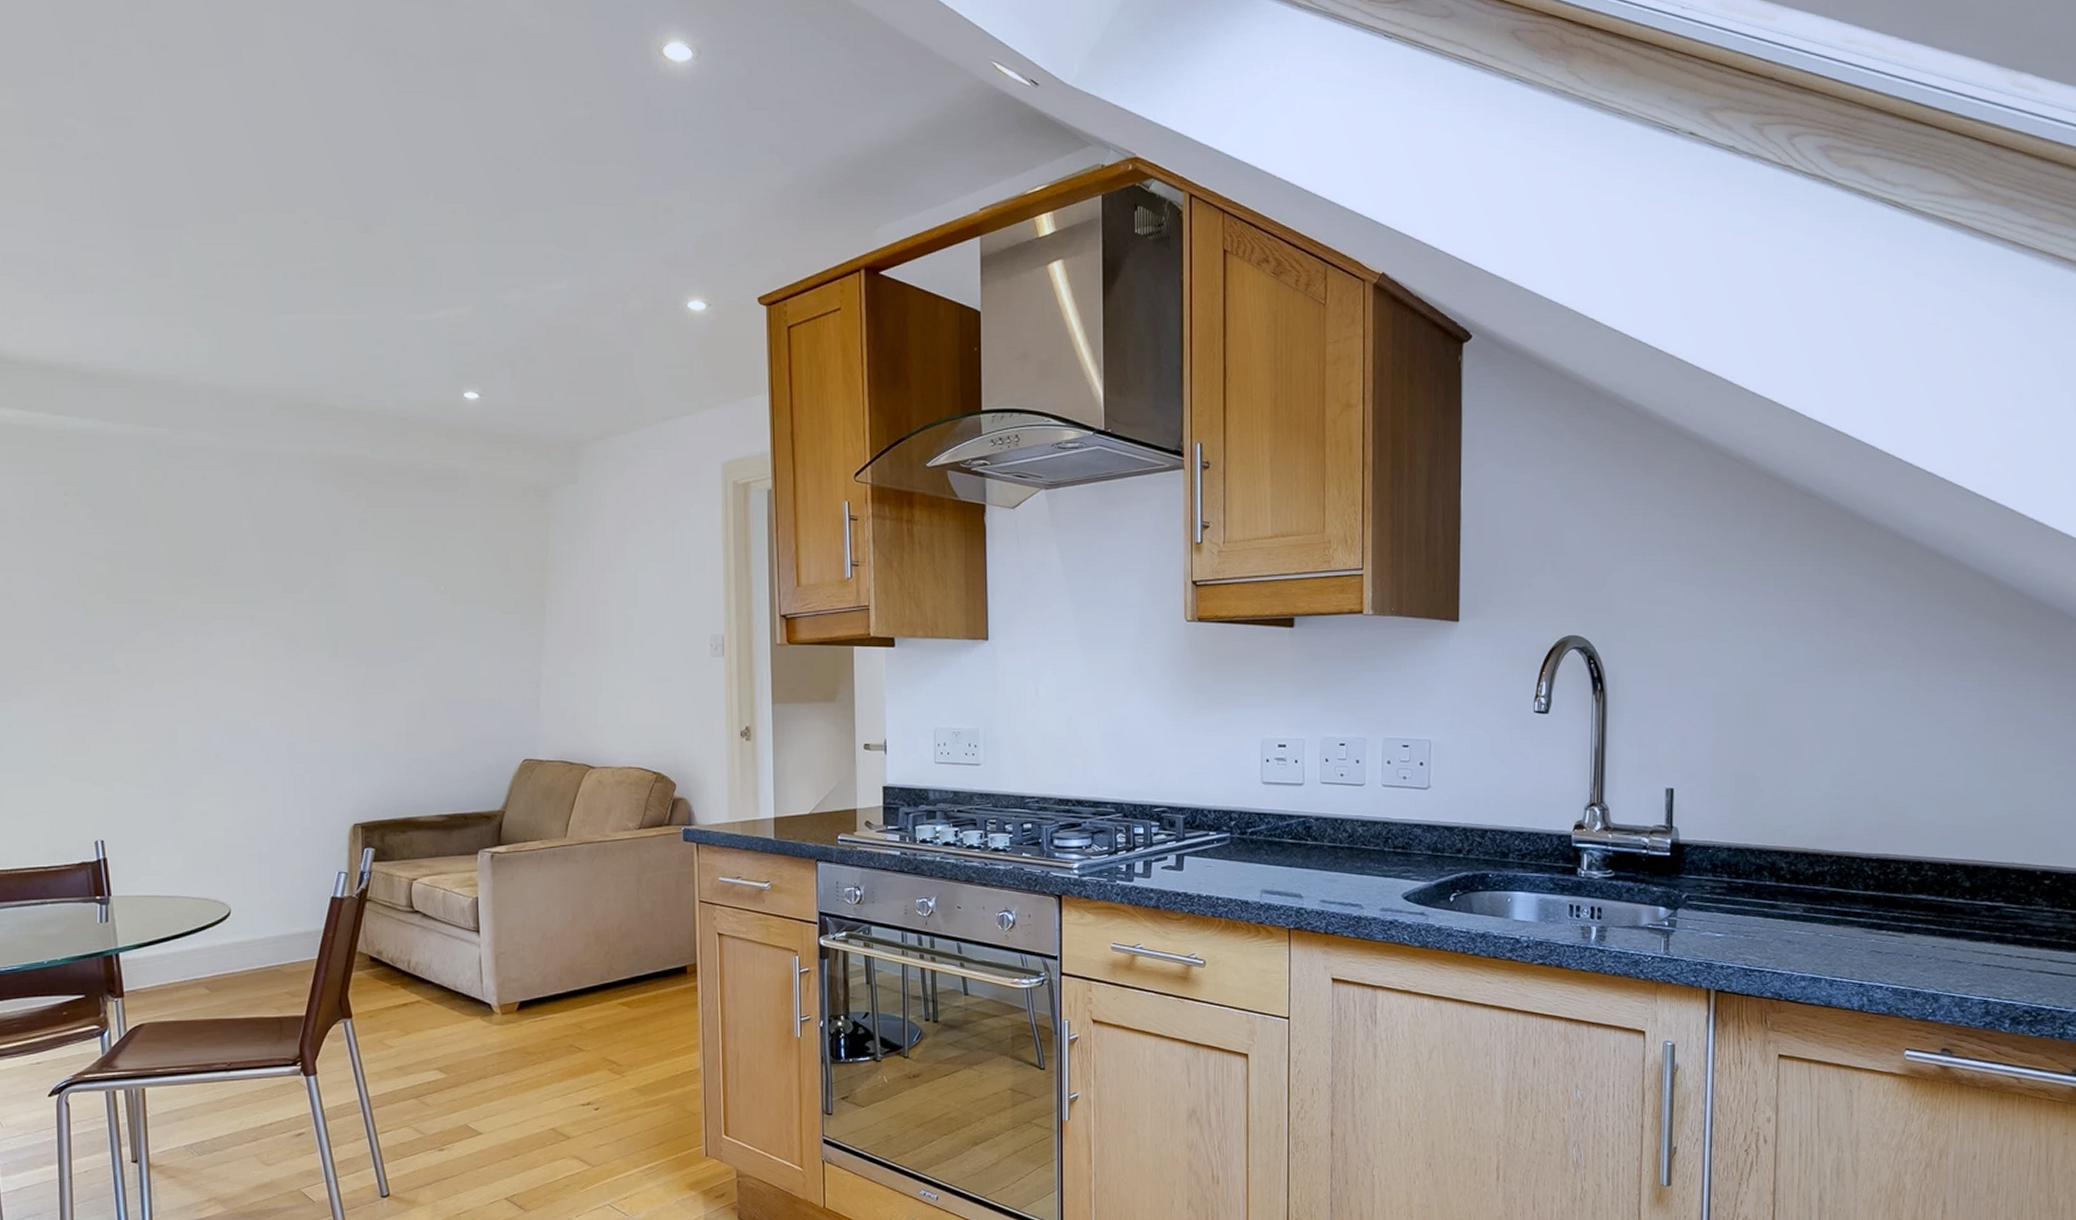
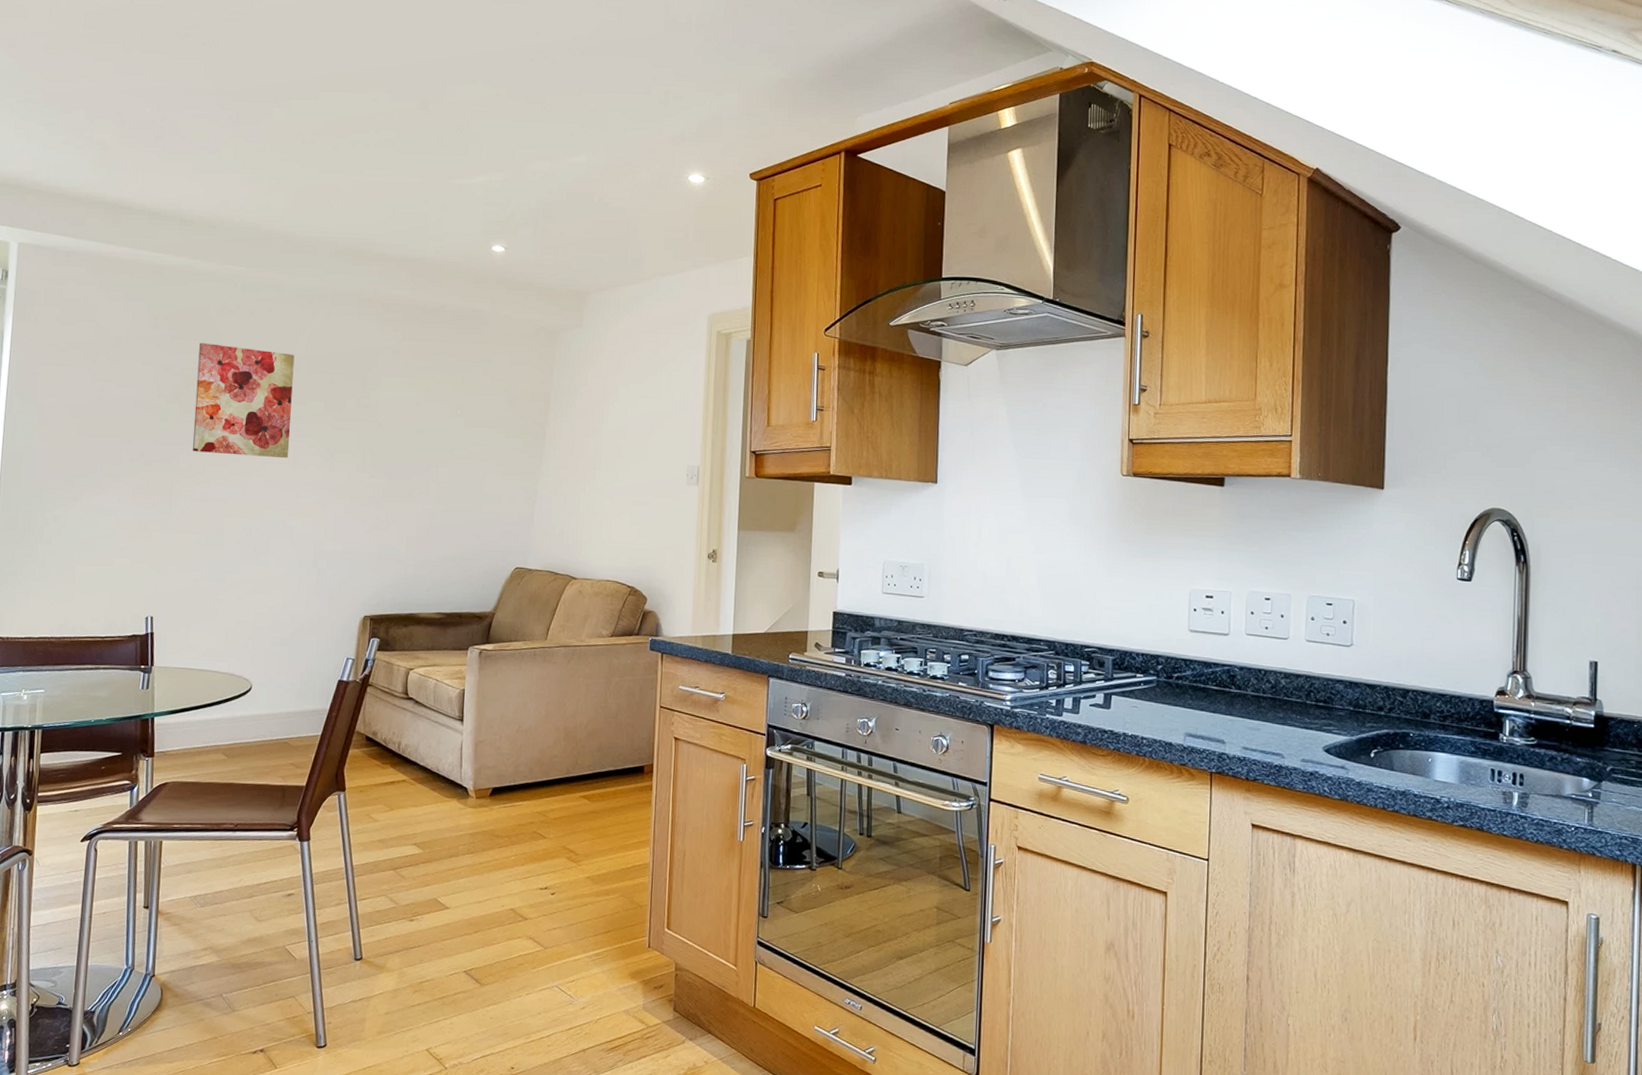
wall art: none [123,521,246,651] -> present [192,343,295,459]

